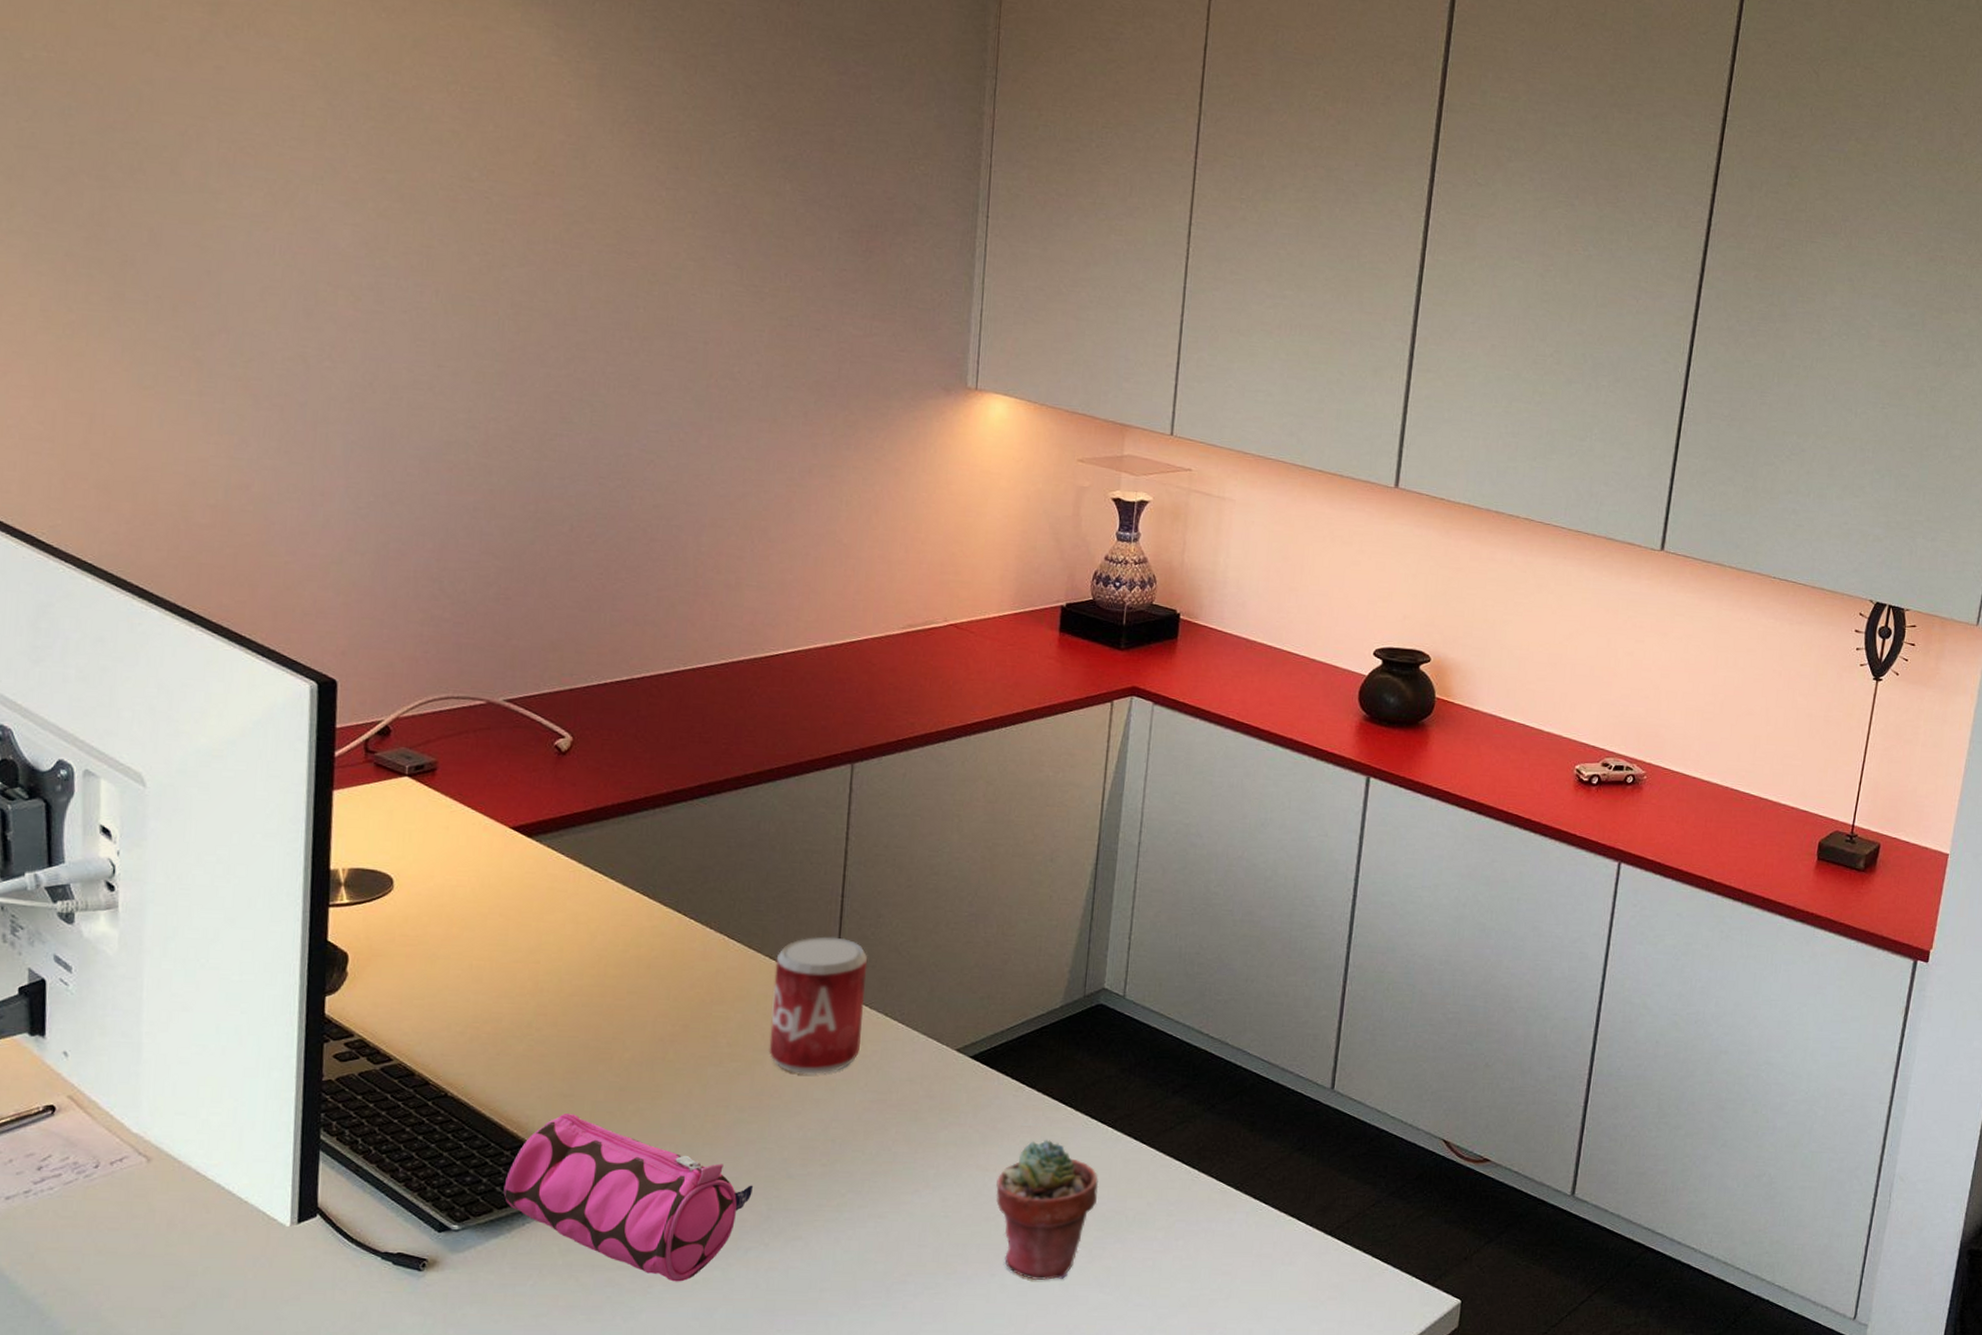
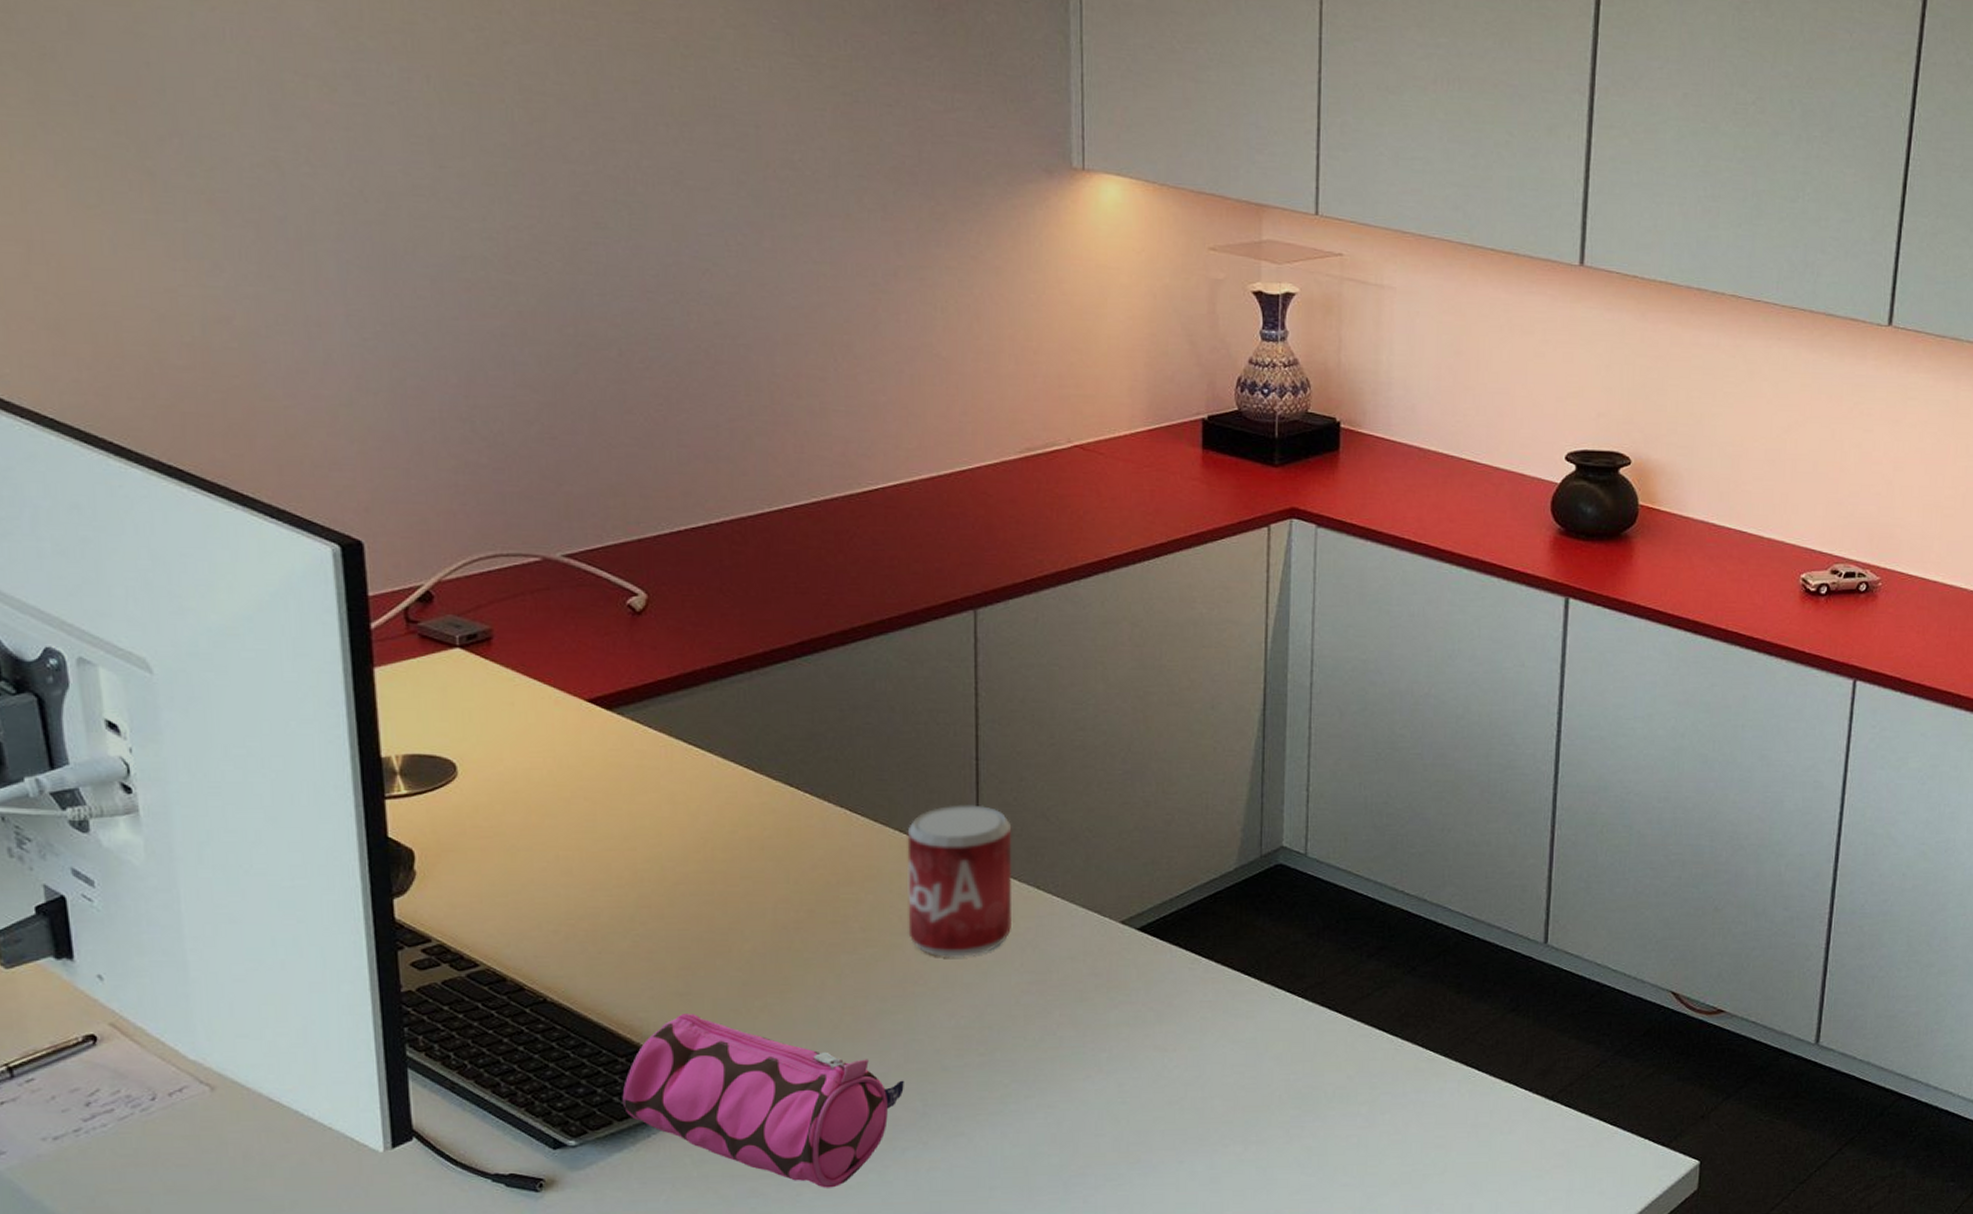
potted succulent: present [996,1139,1099,1281] -> none [1177,1013,1292,1166]

